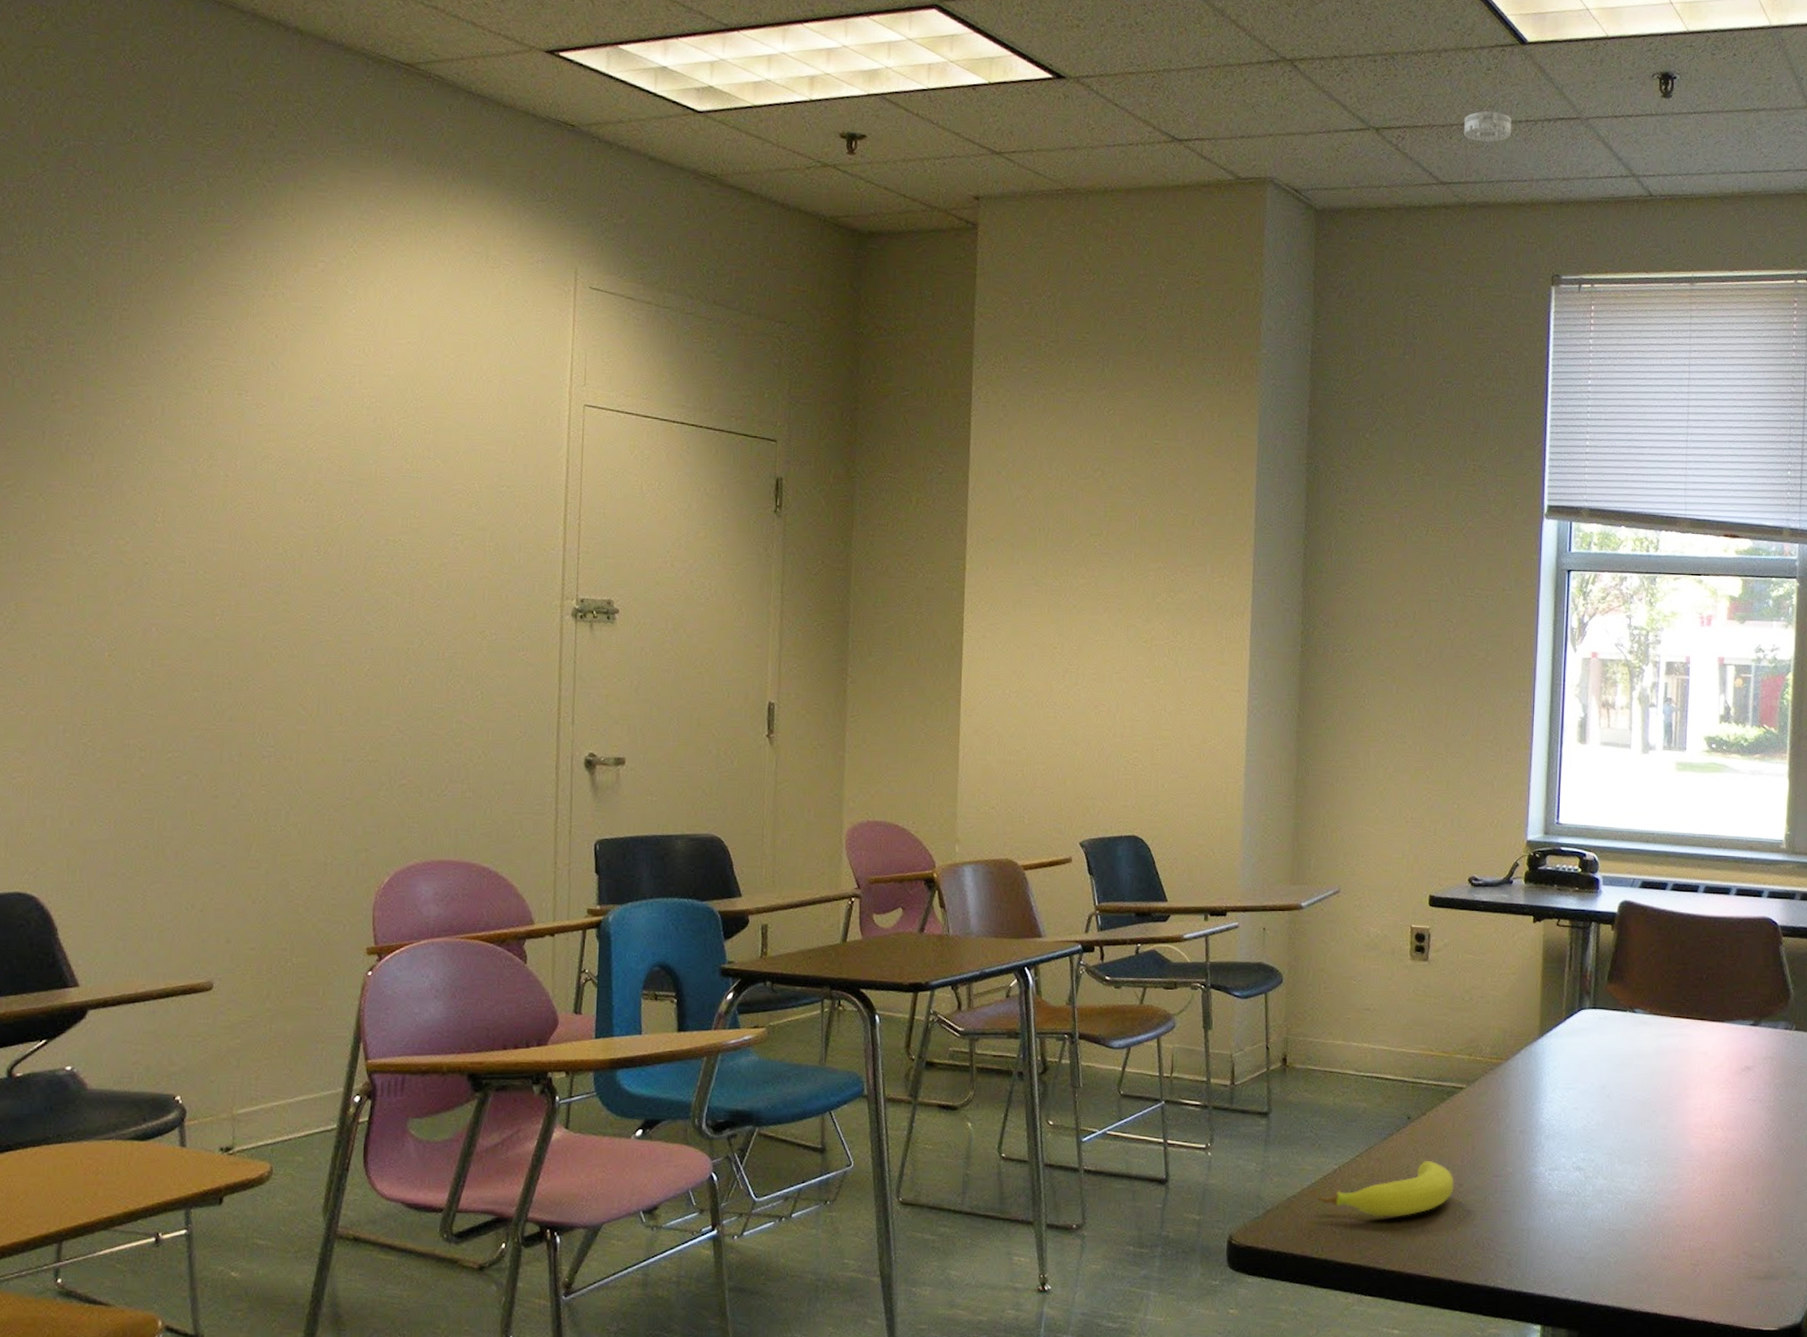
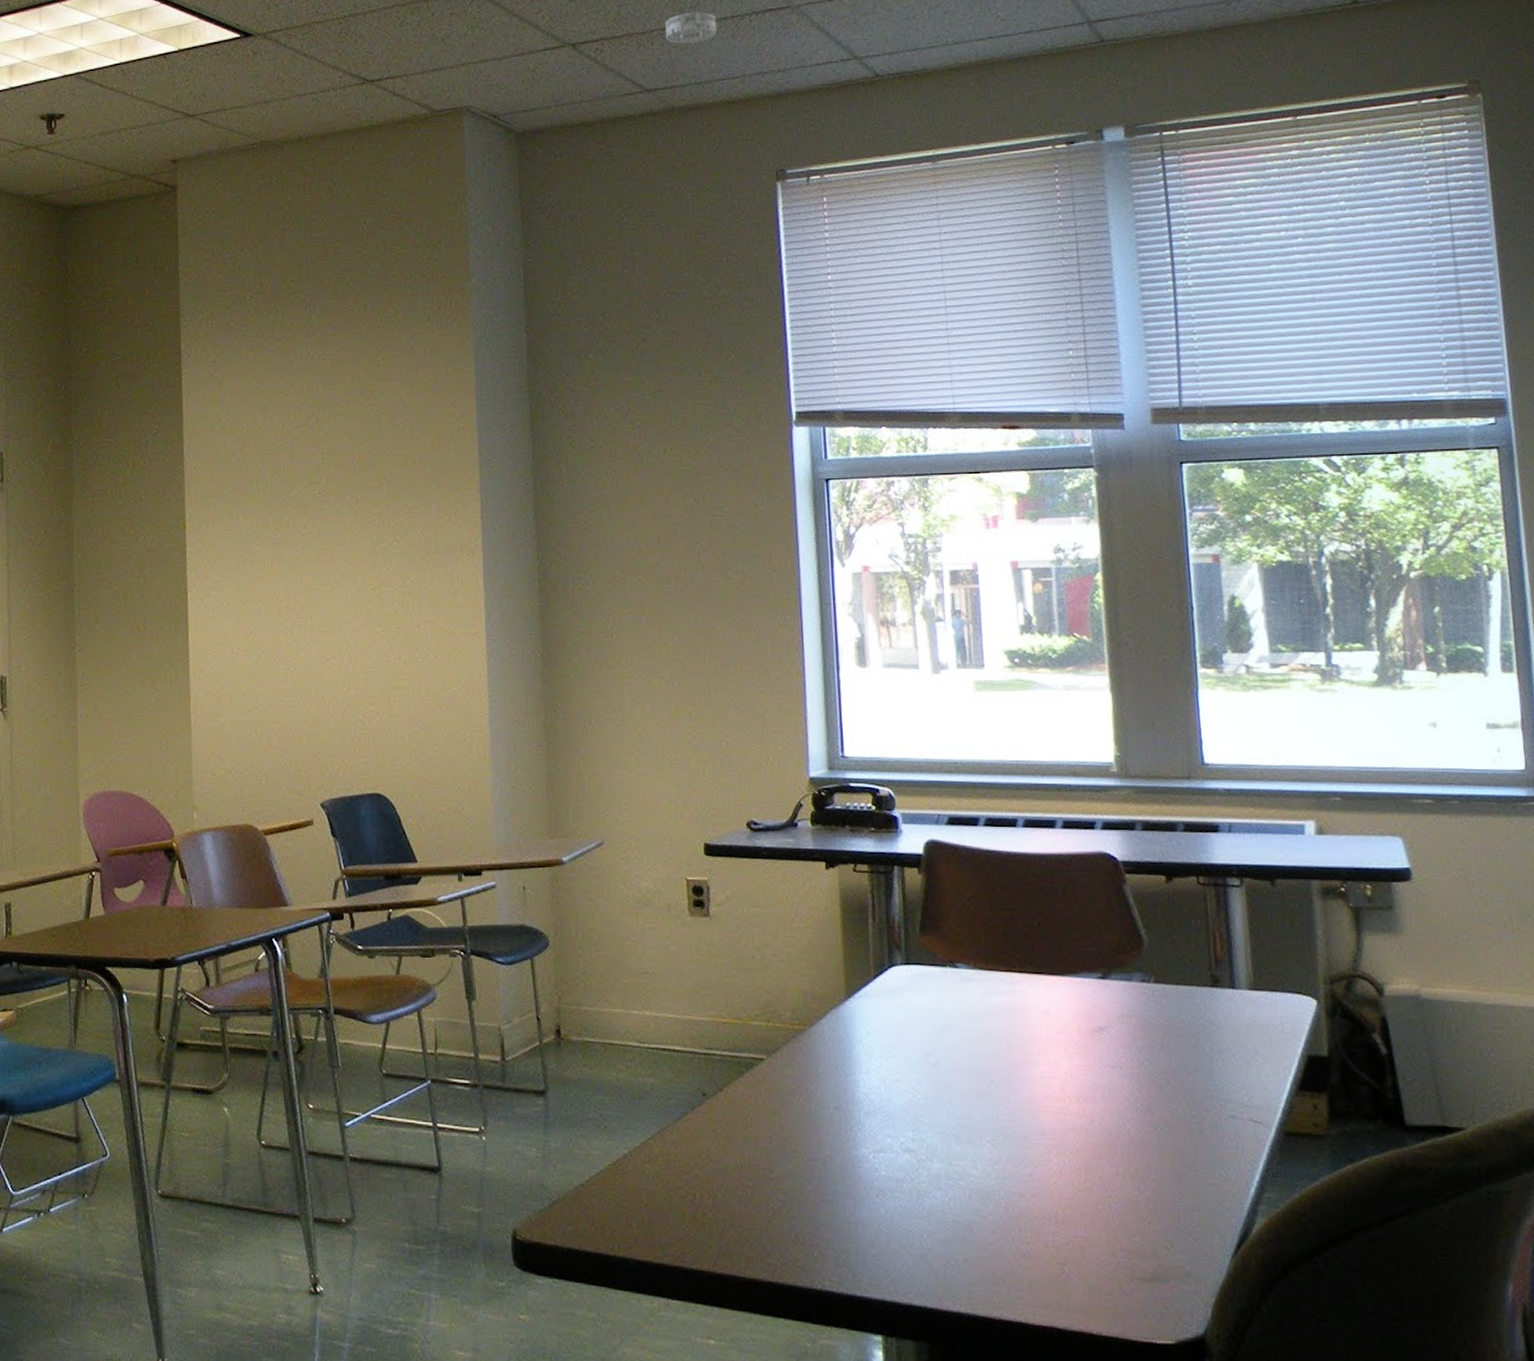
fruit: present [1317,1160,1454,1217] -> none [607,1142,764,1209]

